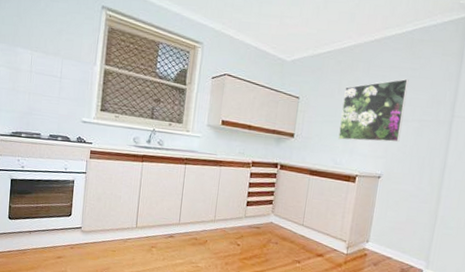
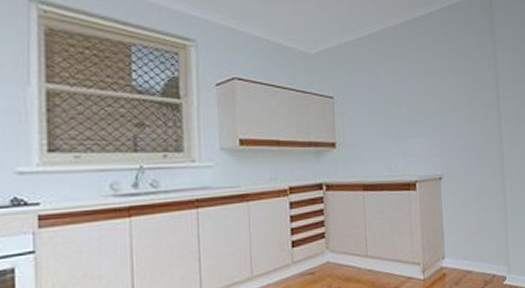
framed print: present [338,78,409,143] -> none [384,62,453,142]

